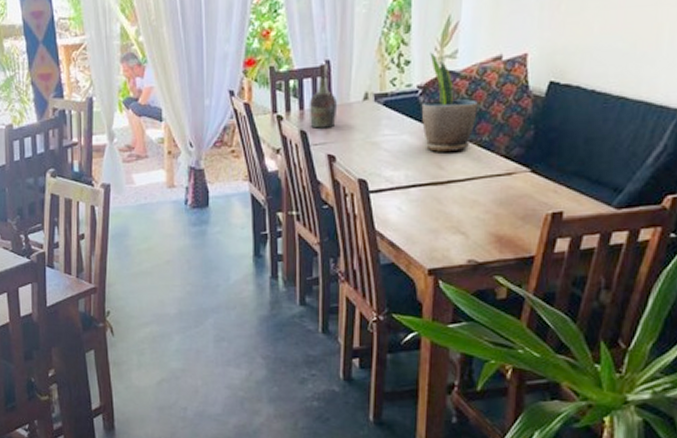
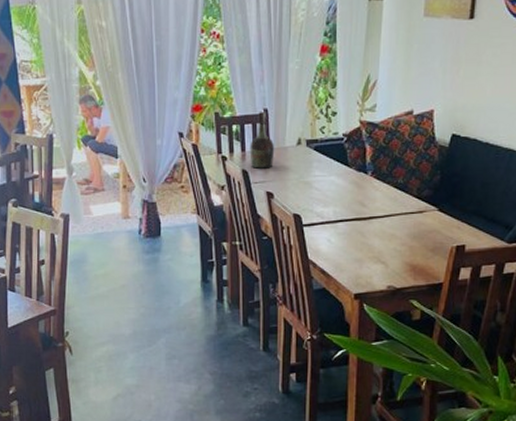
potted plant: present [422,52,478,152] -> none [347,105,394,192]

